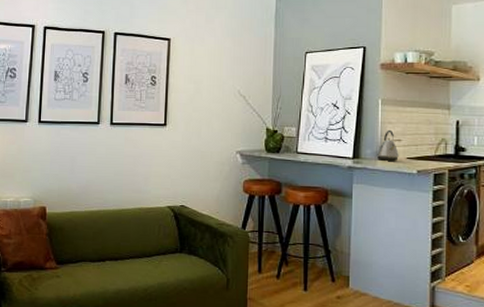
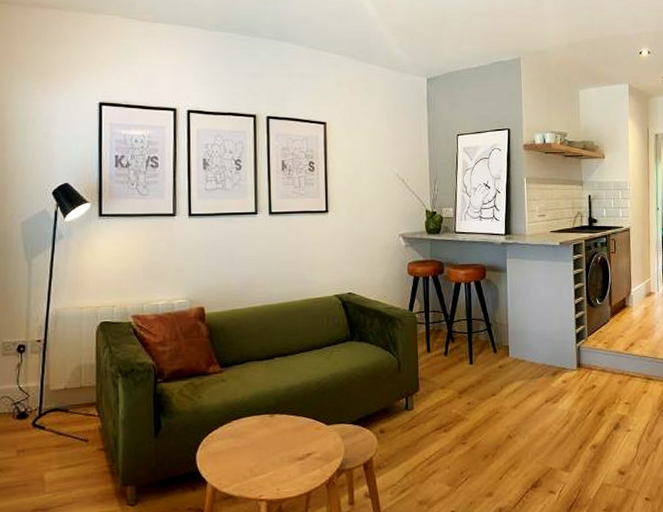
kettle: present [376,129,399,162] -> none [525,206,544,236]

